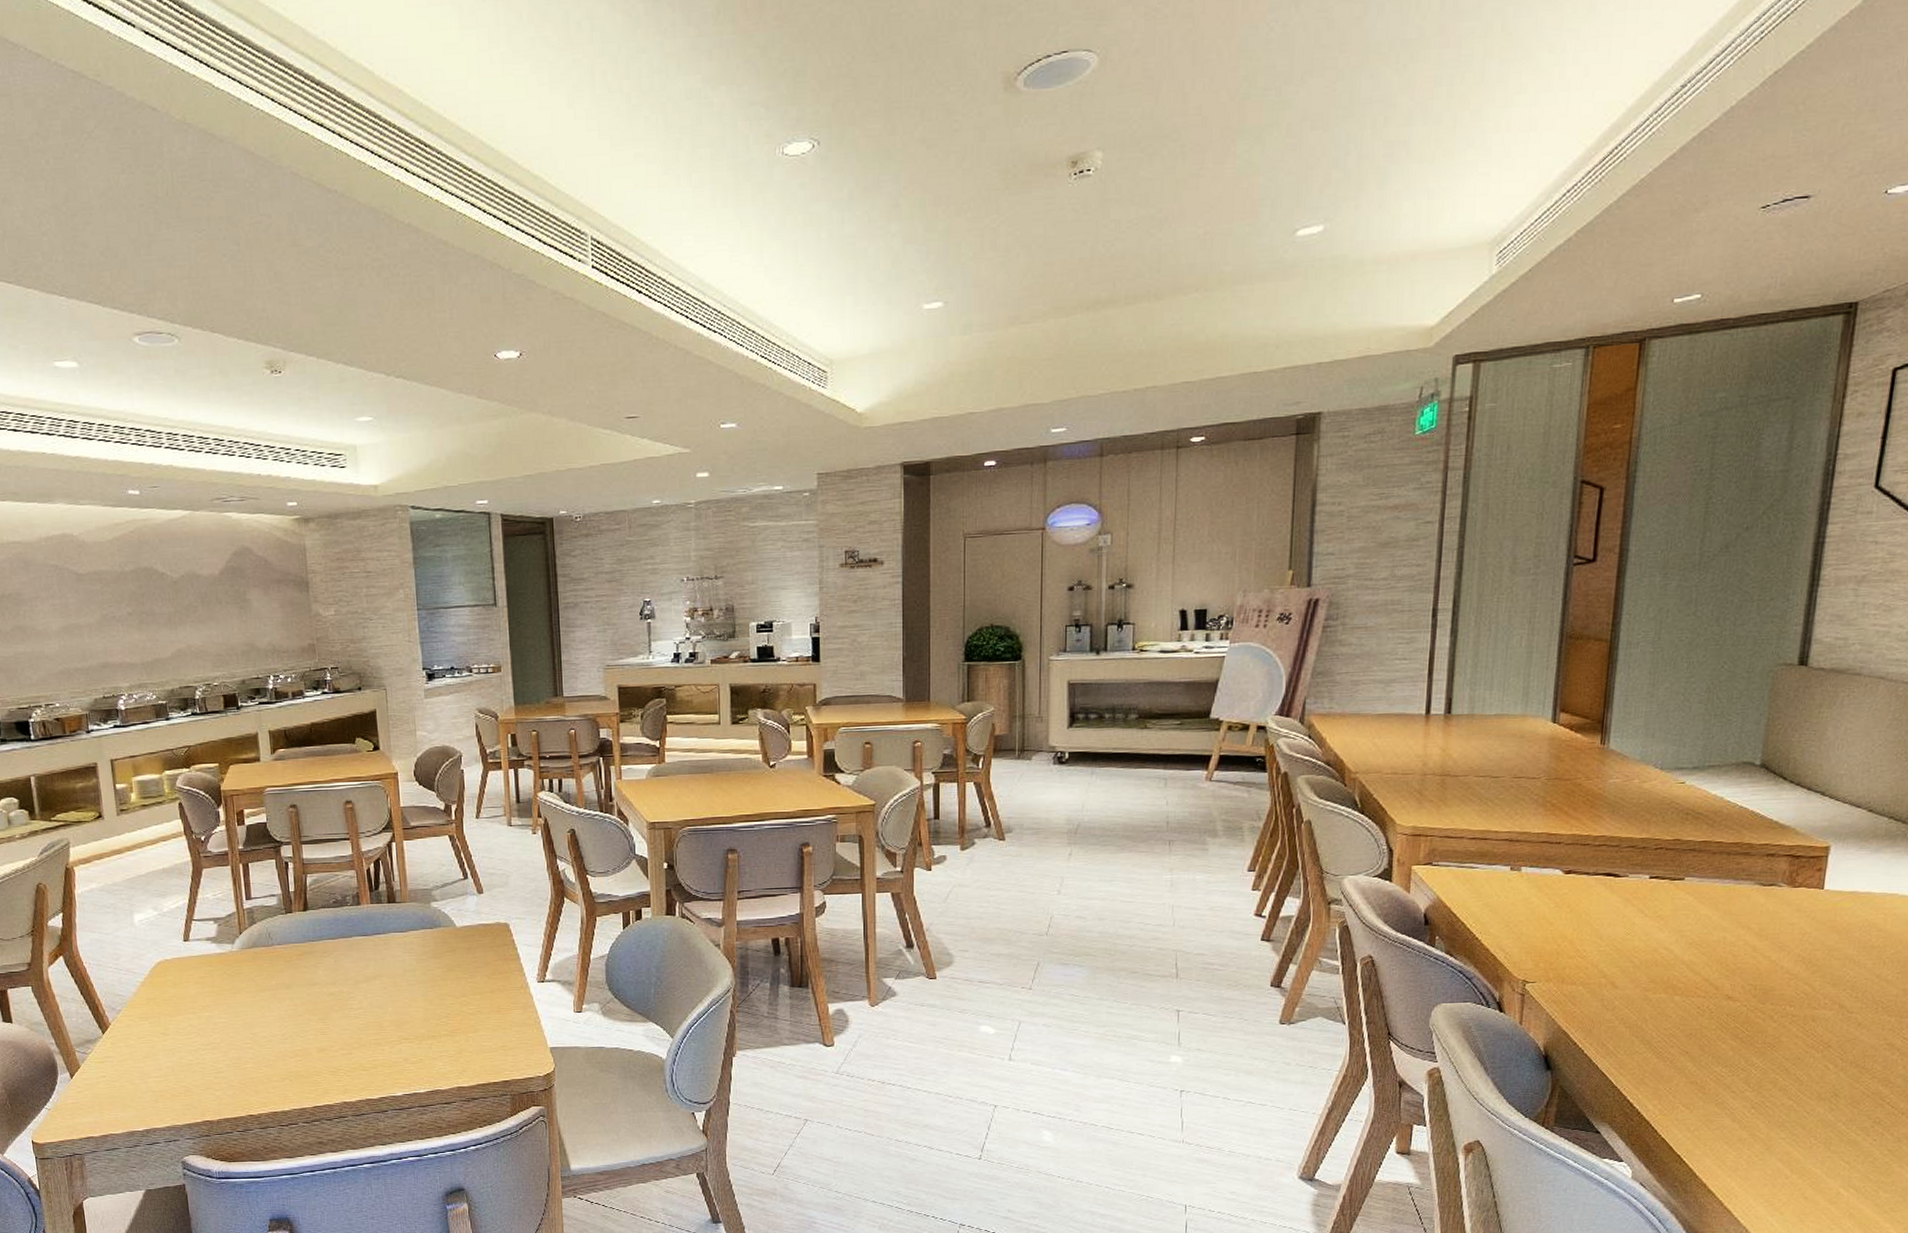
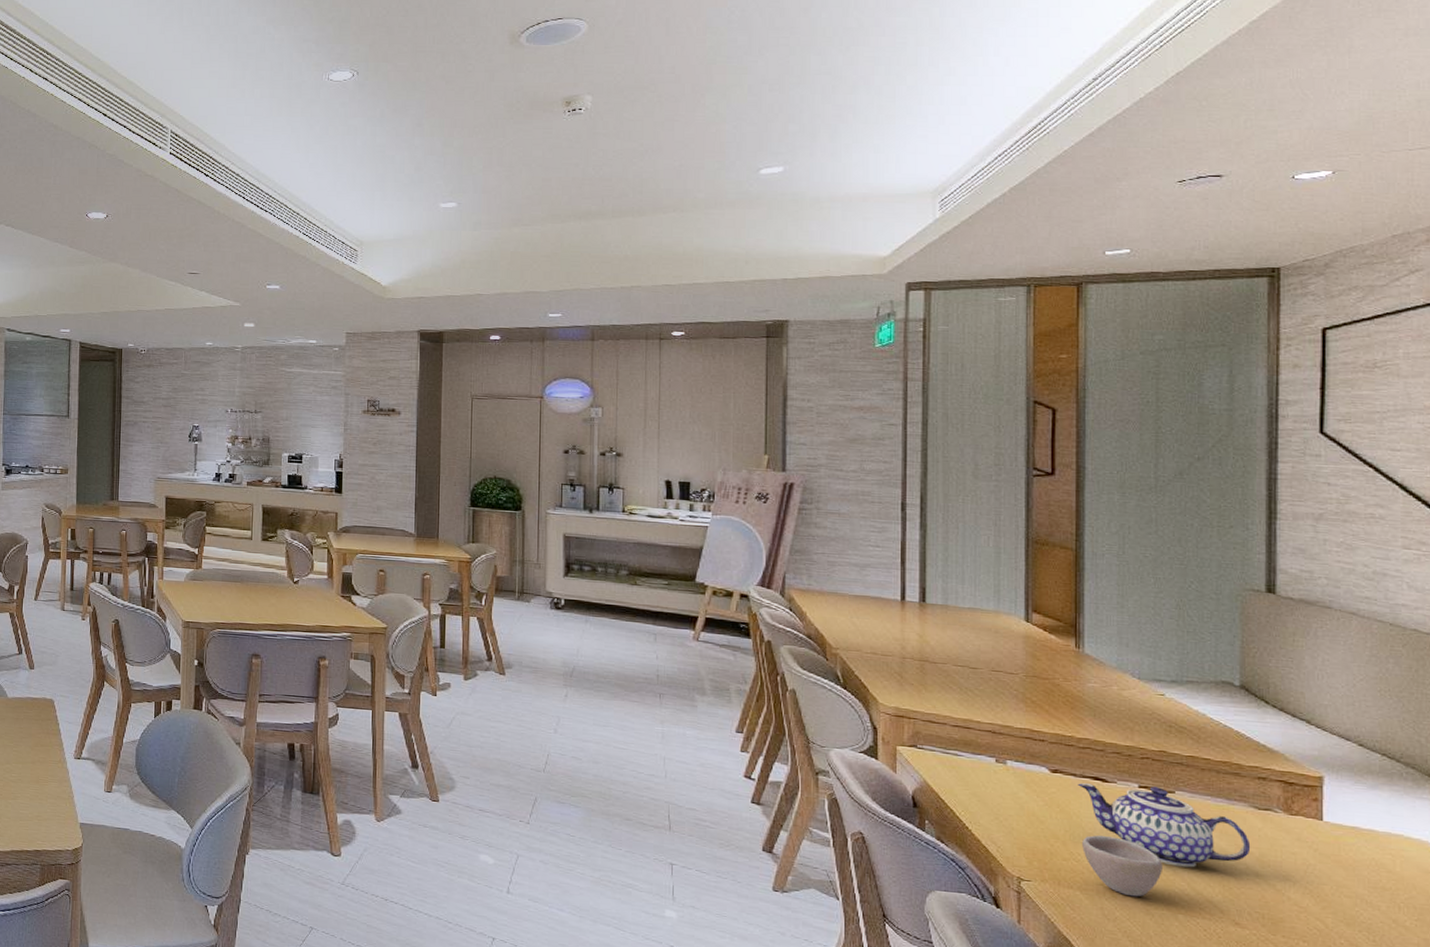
cup: none [1588,930,1665,985] -> present [1082,835,1162,897]
teapot: none [1590,876,1752,951] -> present [1078,782,1251,868]

